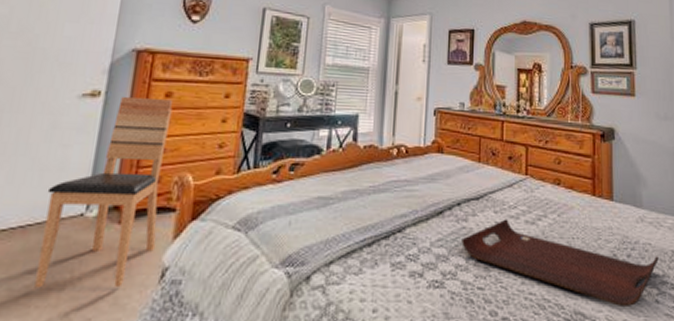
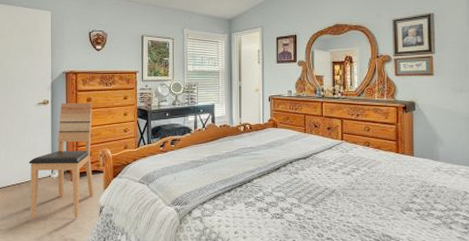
serving tray: present [462,219,659,308] -> none [294,171,453,232]

